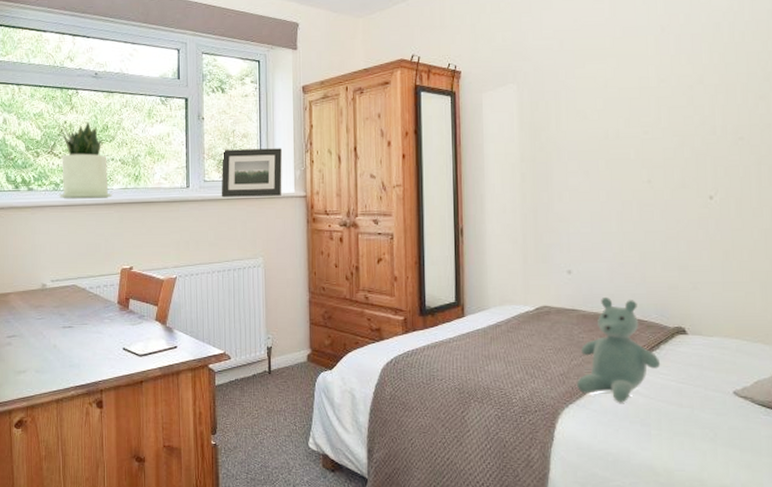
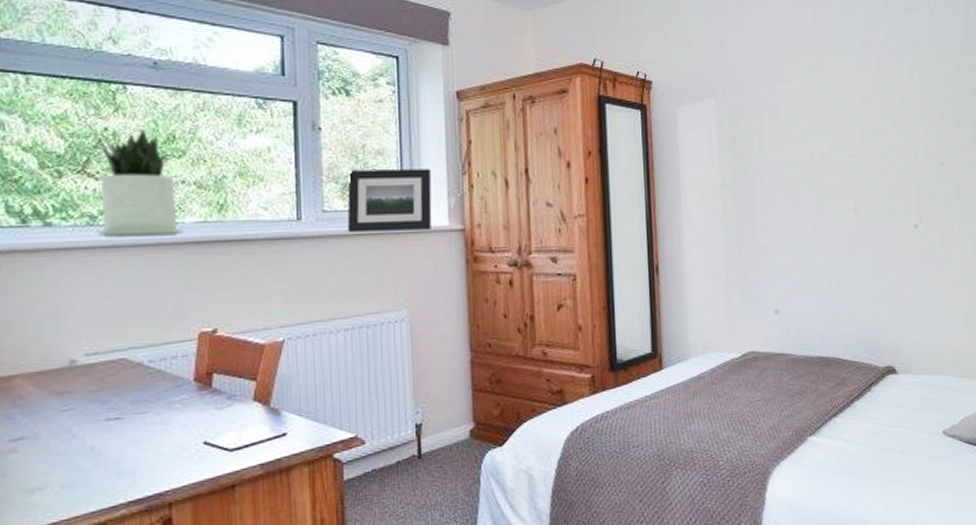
stuffed bear: present [576,296,661,402] -> none [787,337,873,453]

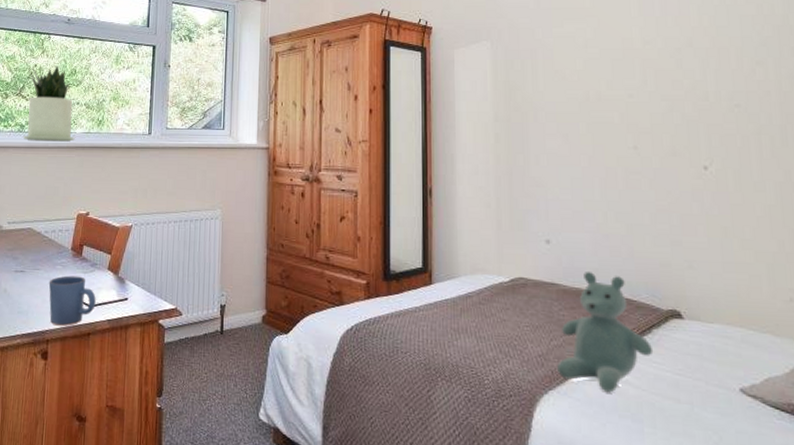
mug: none [163,414,240,484] -> present [48,275,96,327]
picture frame: present [347,169,432,232] -> none [182,98,247,146]
stuffed bear: none [787,337,873,453] -> present [556,271,654,392]

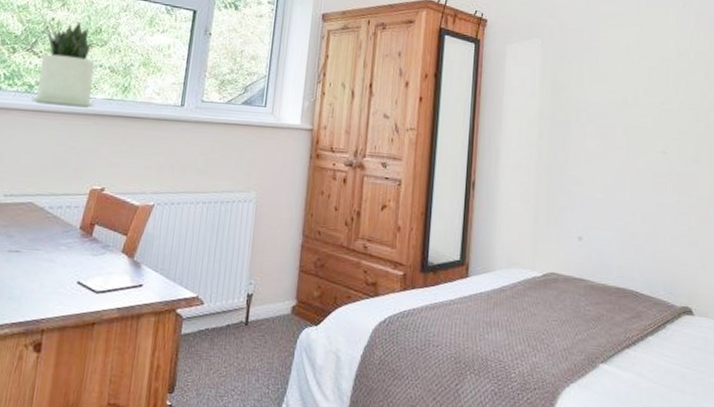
mug: present [48,275,96,327] -> none [47,257,105,316]
stuffed bear: present [556,271,654,392] -> none [579,268,666,384]

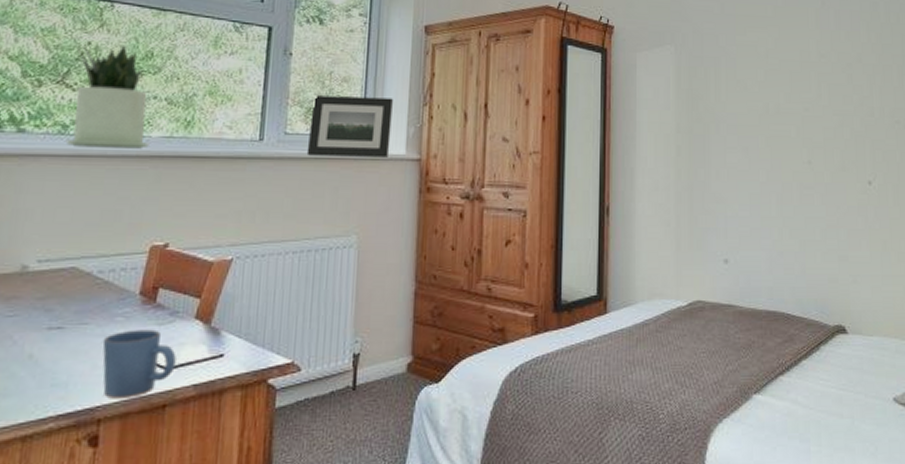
mug: none [47,257,105,316] -> present [102,329,176,400]
picture frame: none [218,70,293,126] -> present [306,96,394,157]

